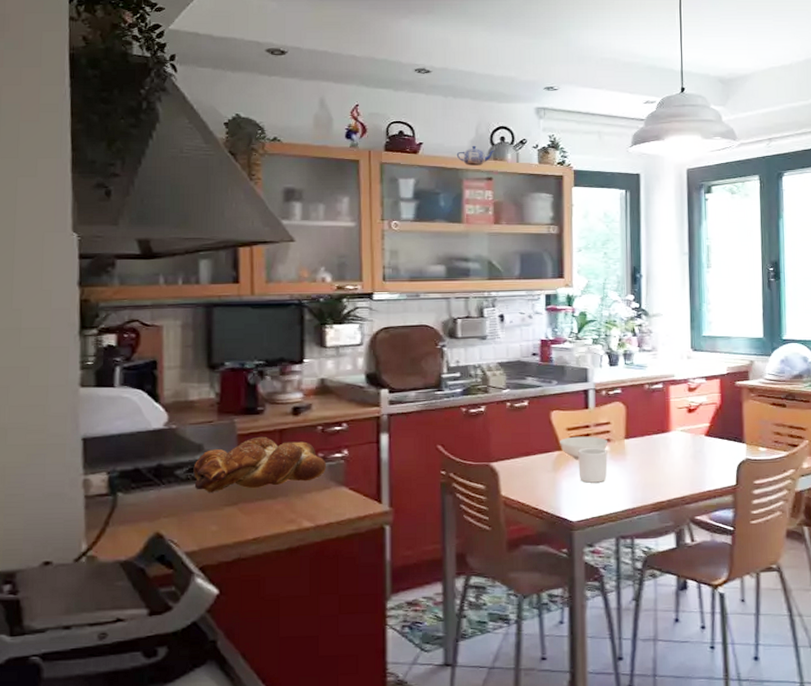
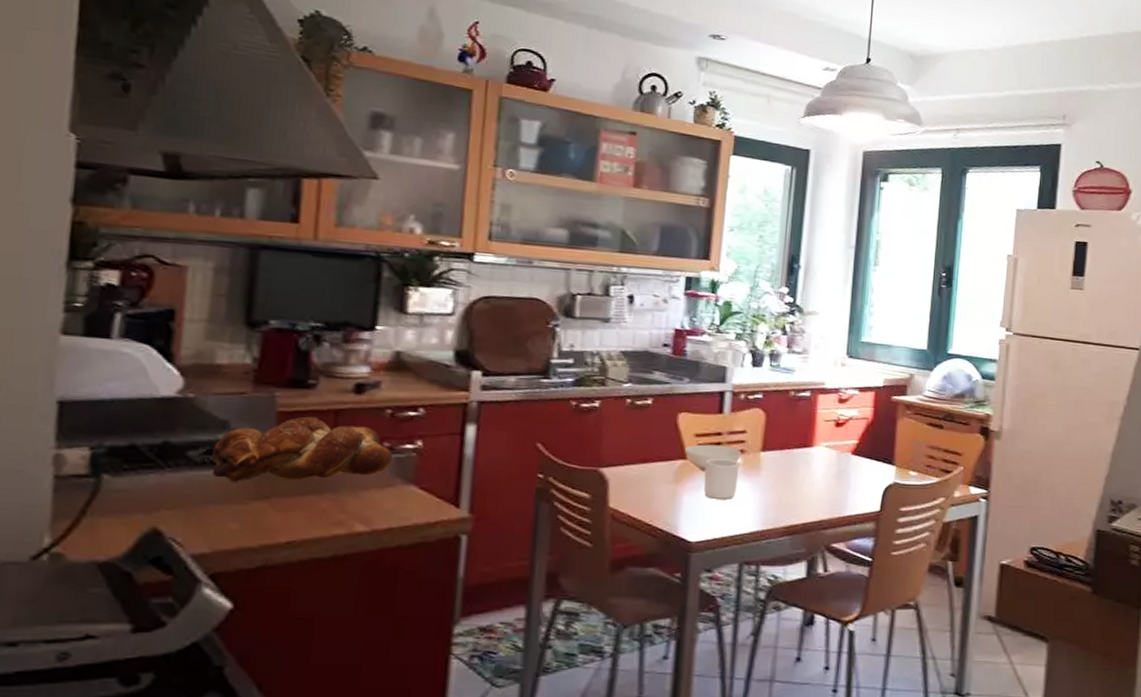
teapot: present [456,145,495,167] -> none [595,91,644,117]

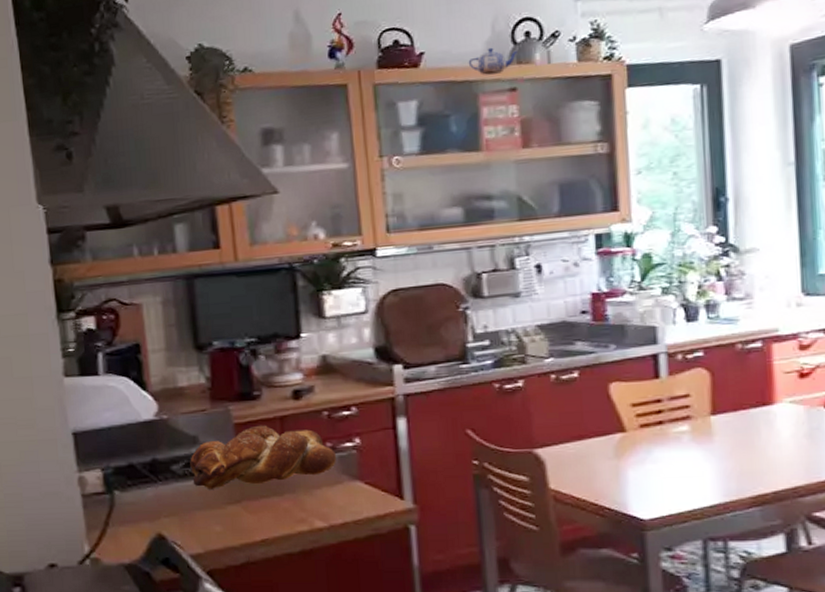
teapot: none [595,91,644,117] -> present [468,47,519,76]
bowl: present [684,444,742,472] -> none [621,412,688,444]
mug: present [703,458,740,499] -> none [647,427,689,472]

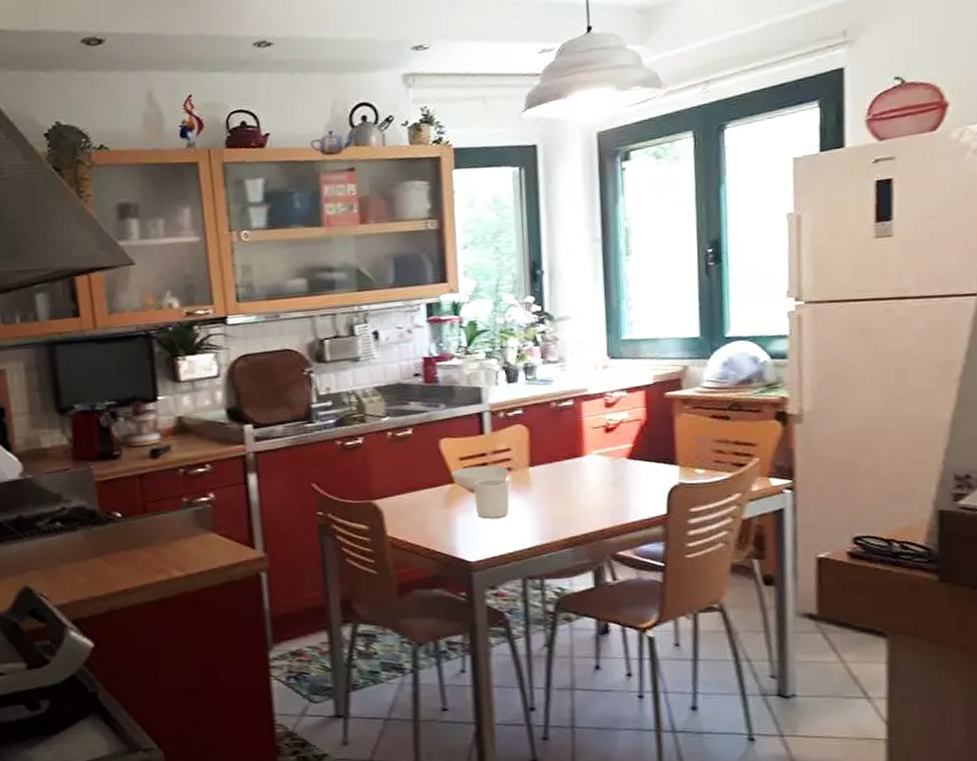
bread loaf: present [190,425,337,489] -> none [54,482,193,544]
bowl: none [621,412,688,444] -> present [450,465,509,494]
mug: none [647,427,689,472] -> present [473,478,510,519]

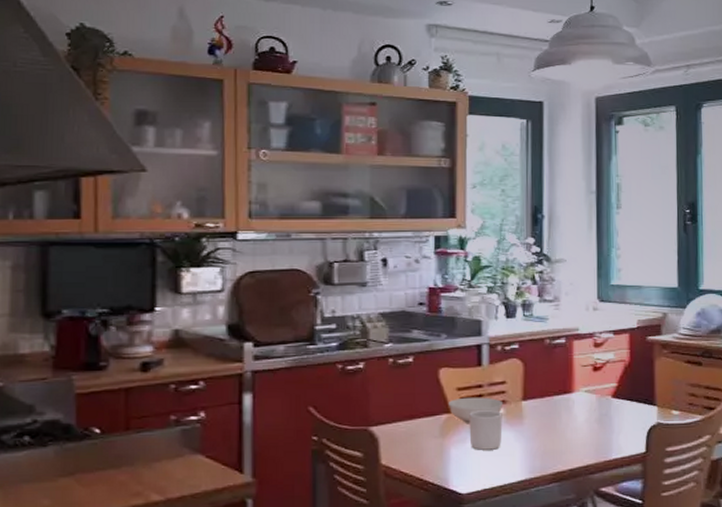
teapot: present [310,130,356,156] -> none [335,65,380,90]

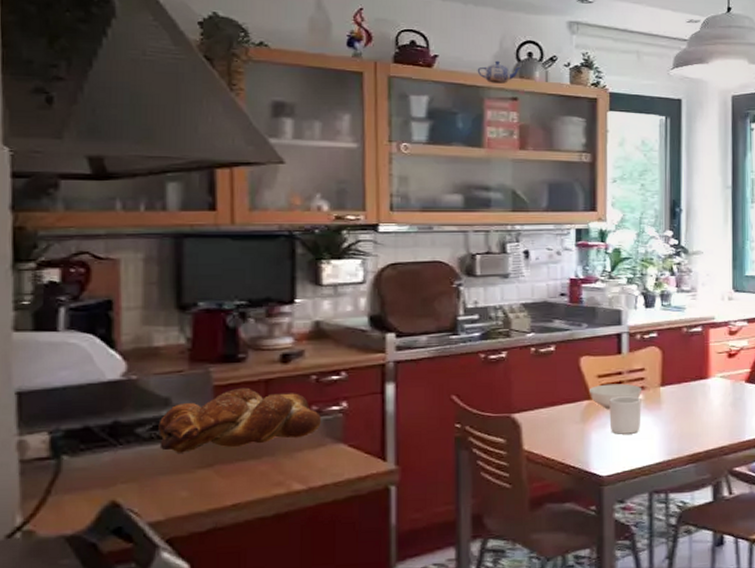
bread loaf: none [22,396,180,461] -> present [158,387,322,453]
teapot: none [335,65,380,90] -> present [477,60,522,85]

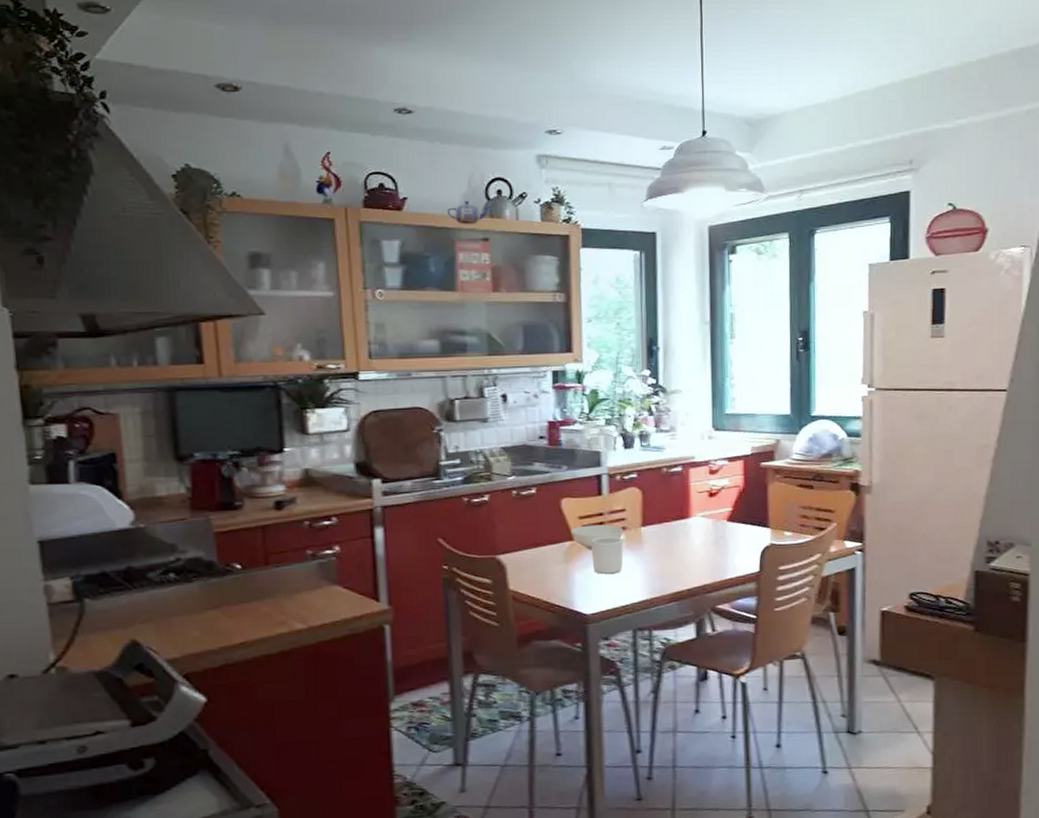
bread loaf: present [158,387,322,453] -> none [167,533,317,596]

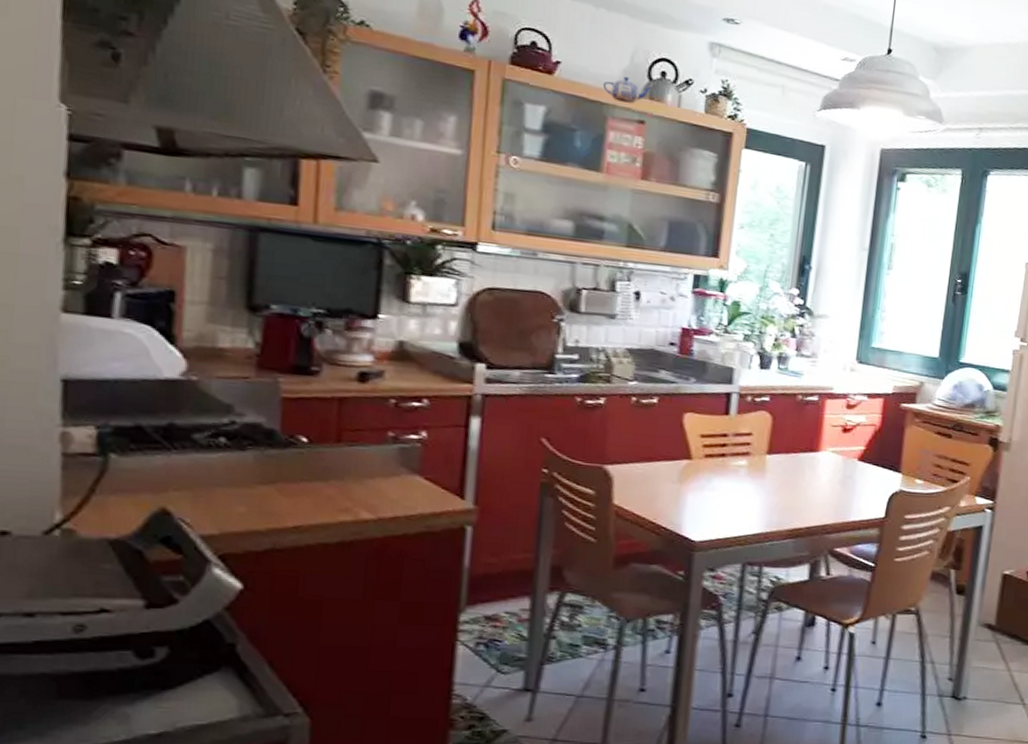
bowl: present [570,524,624,550] -> none [689,445,747,473]
mug: present [591,536,623,574] -> none [708,459,745,501]

